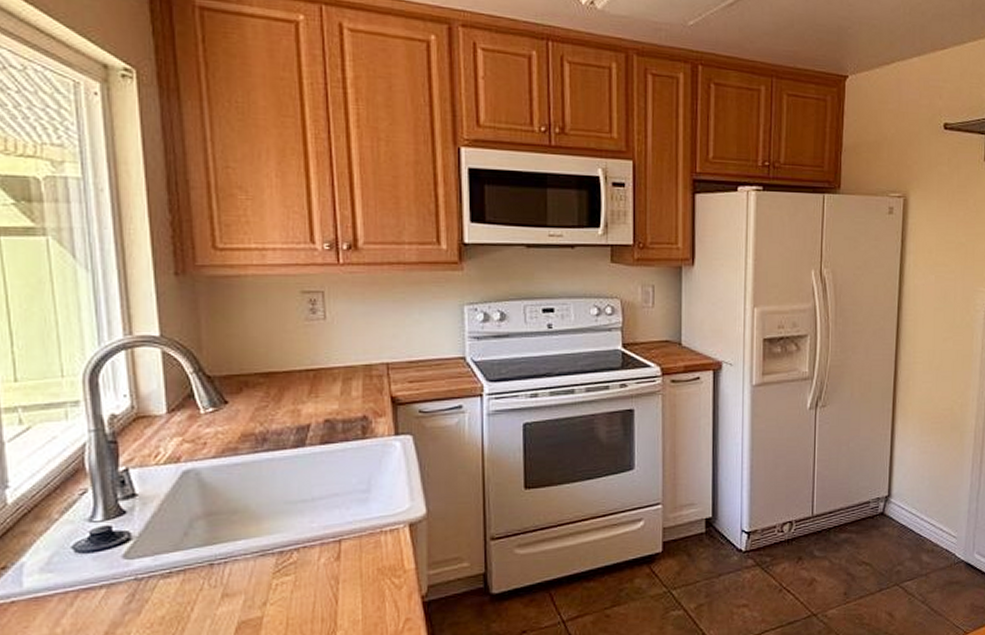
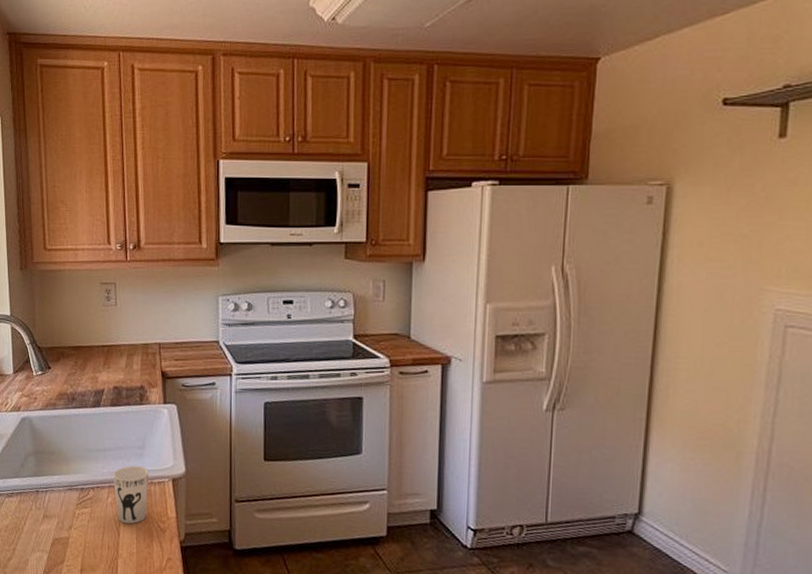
cup: none [327,514,378,587] -> present [113,466,149,524]

